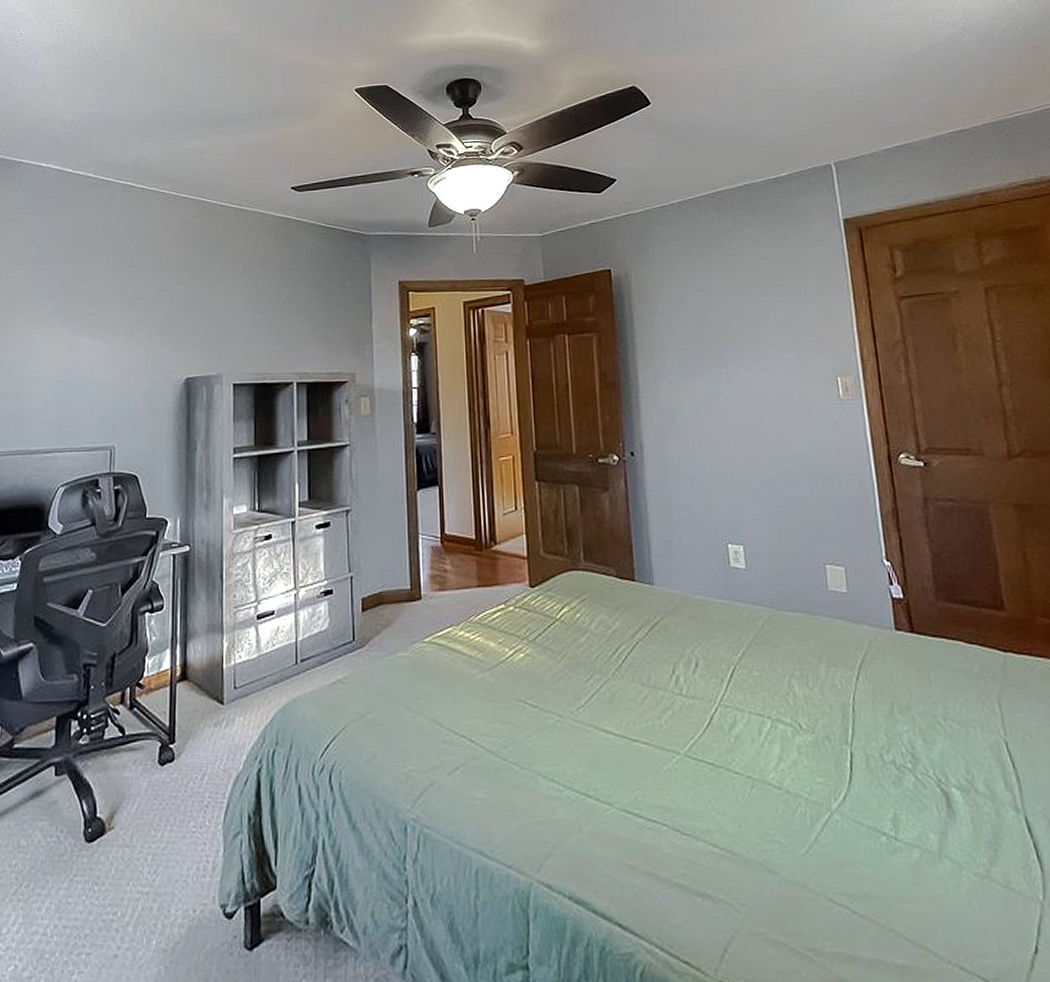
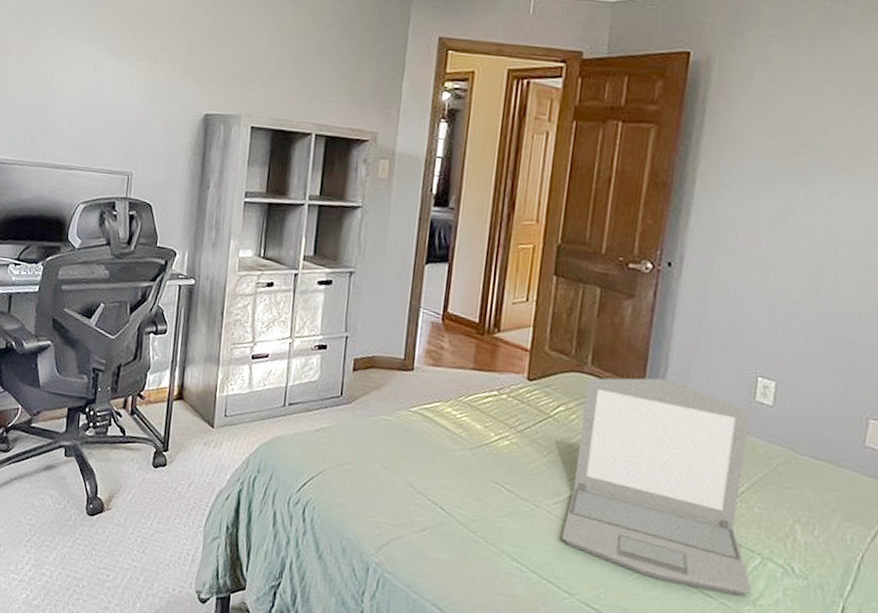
laptop: none [583,562,771,767] -> present [561,377,751,596]

